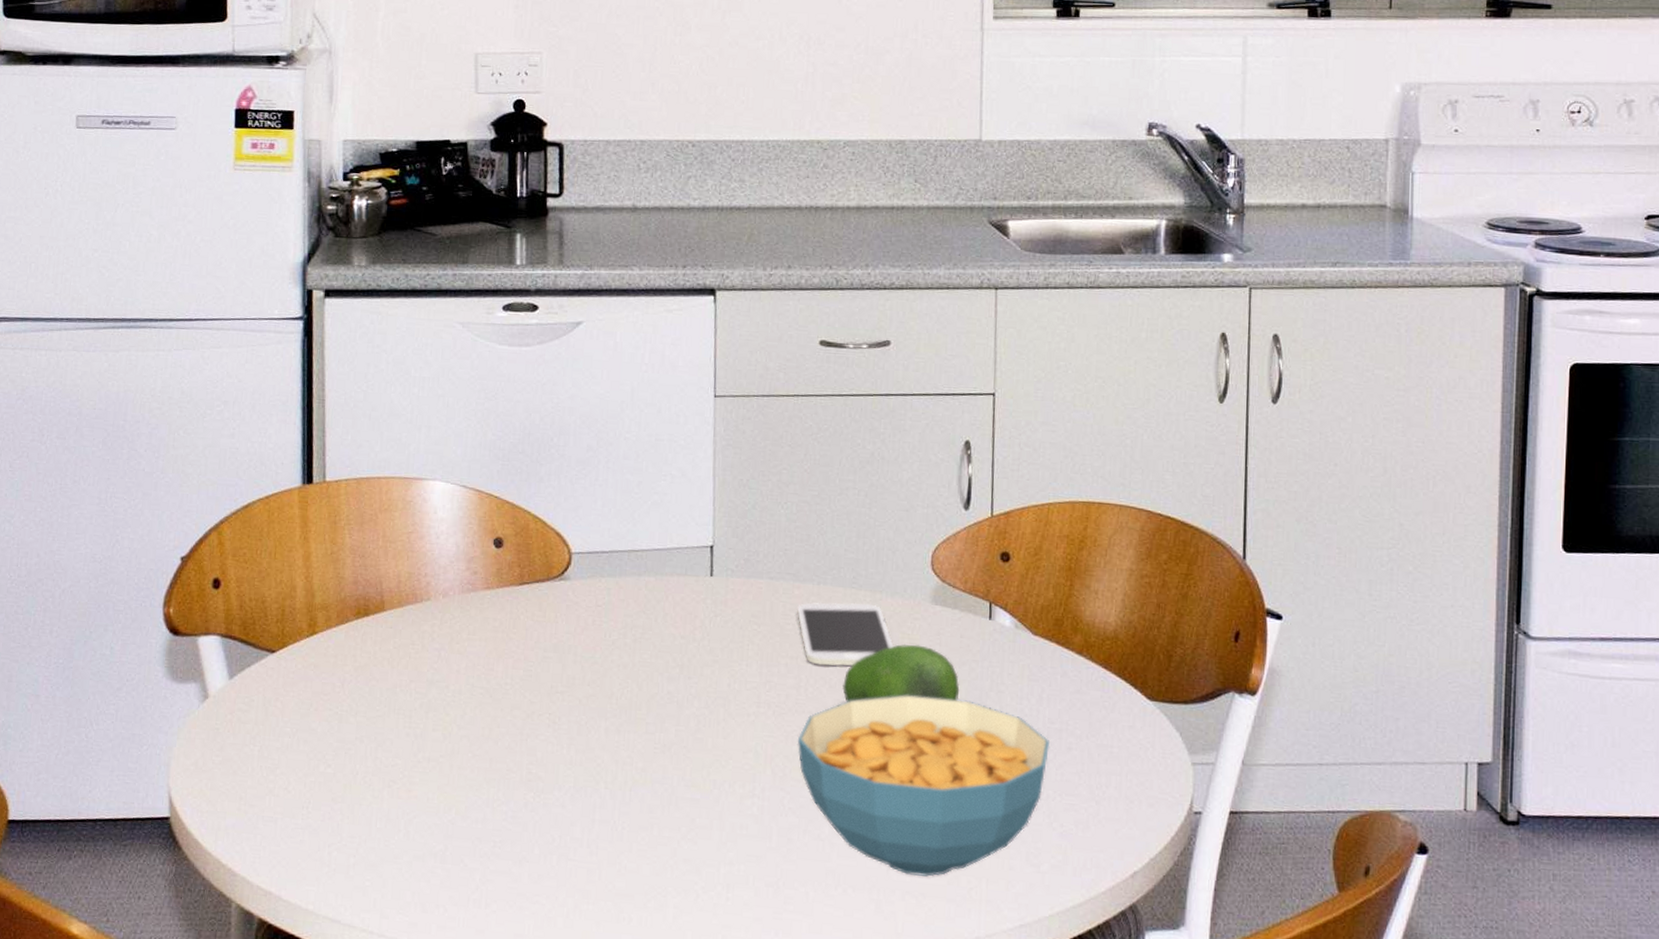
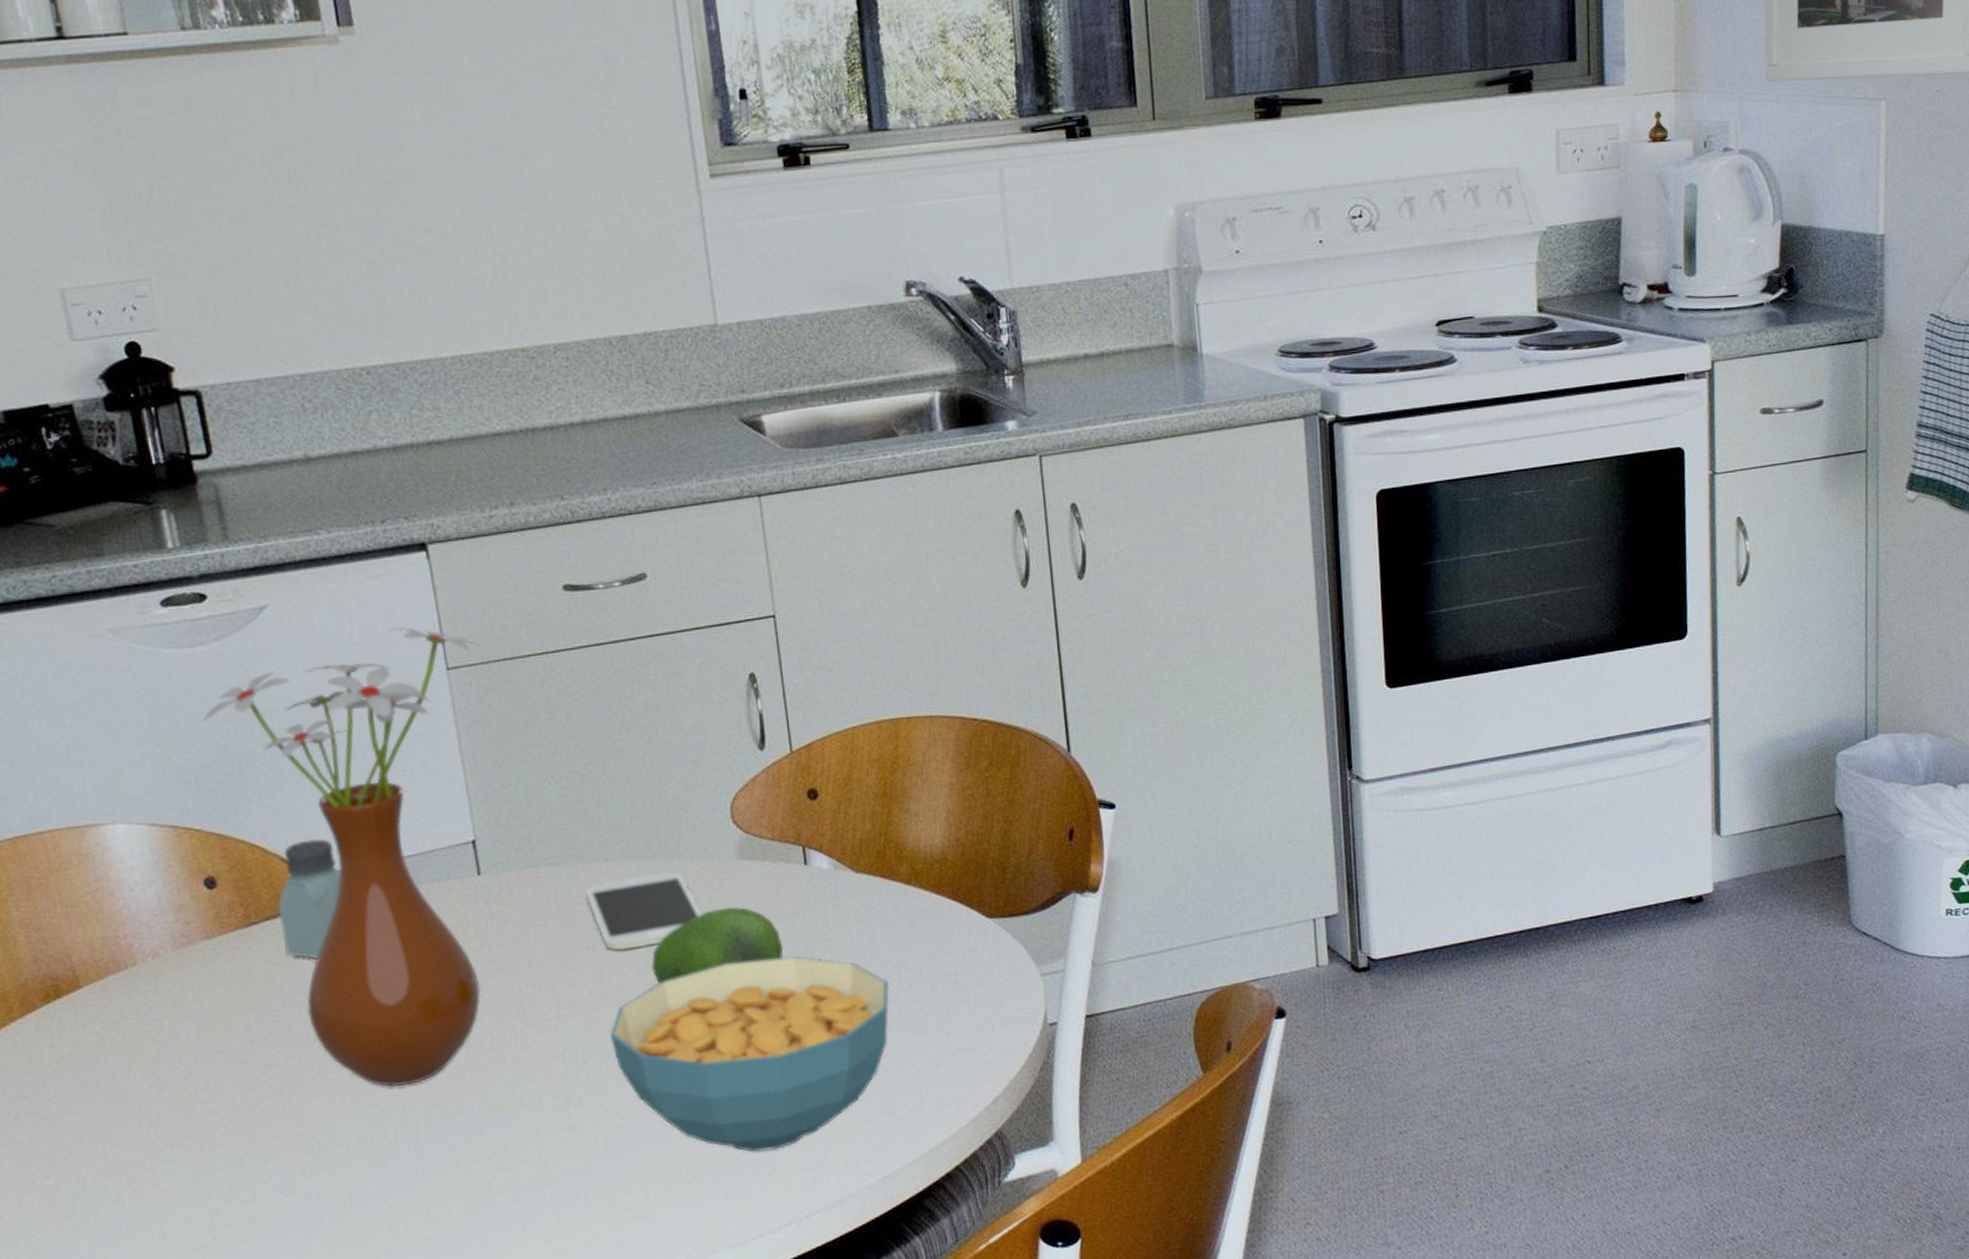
vase: none [517,355,746,748] -> present [202,627,482,1087]
saltshaker: none [546,520,601,623] -> present [277,839,341,959]

